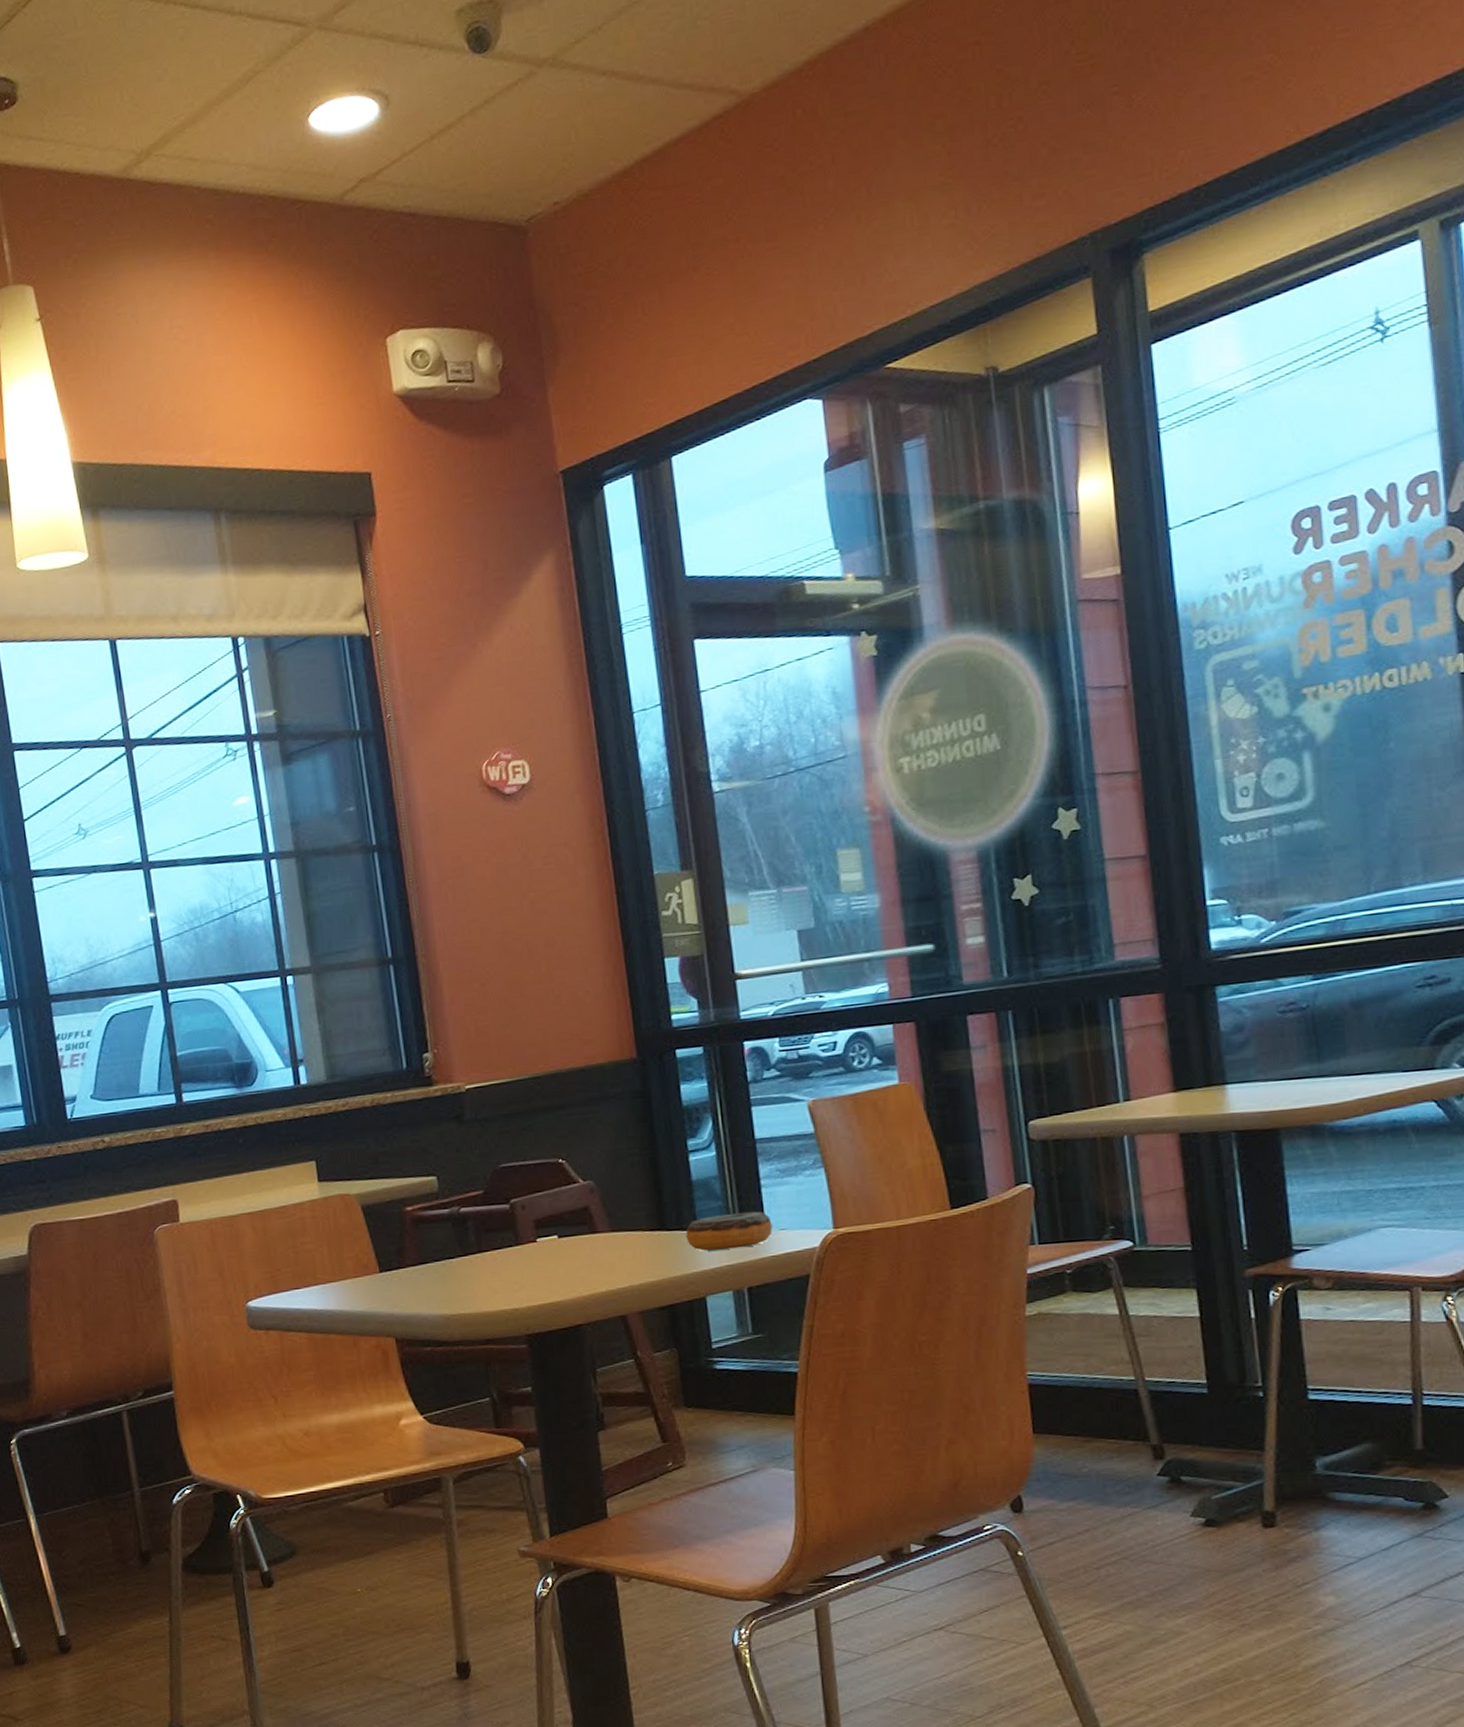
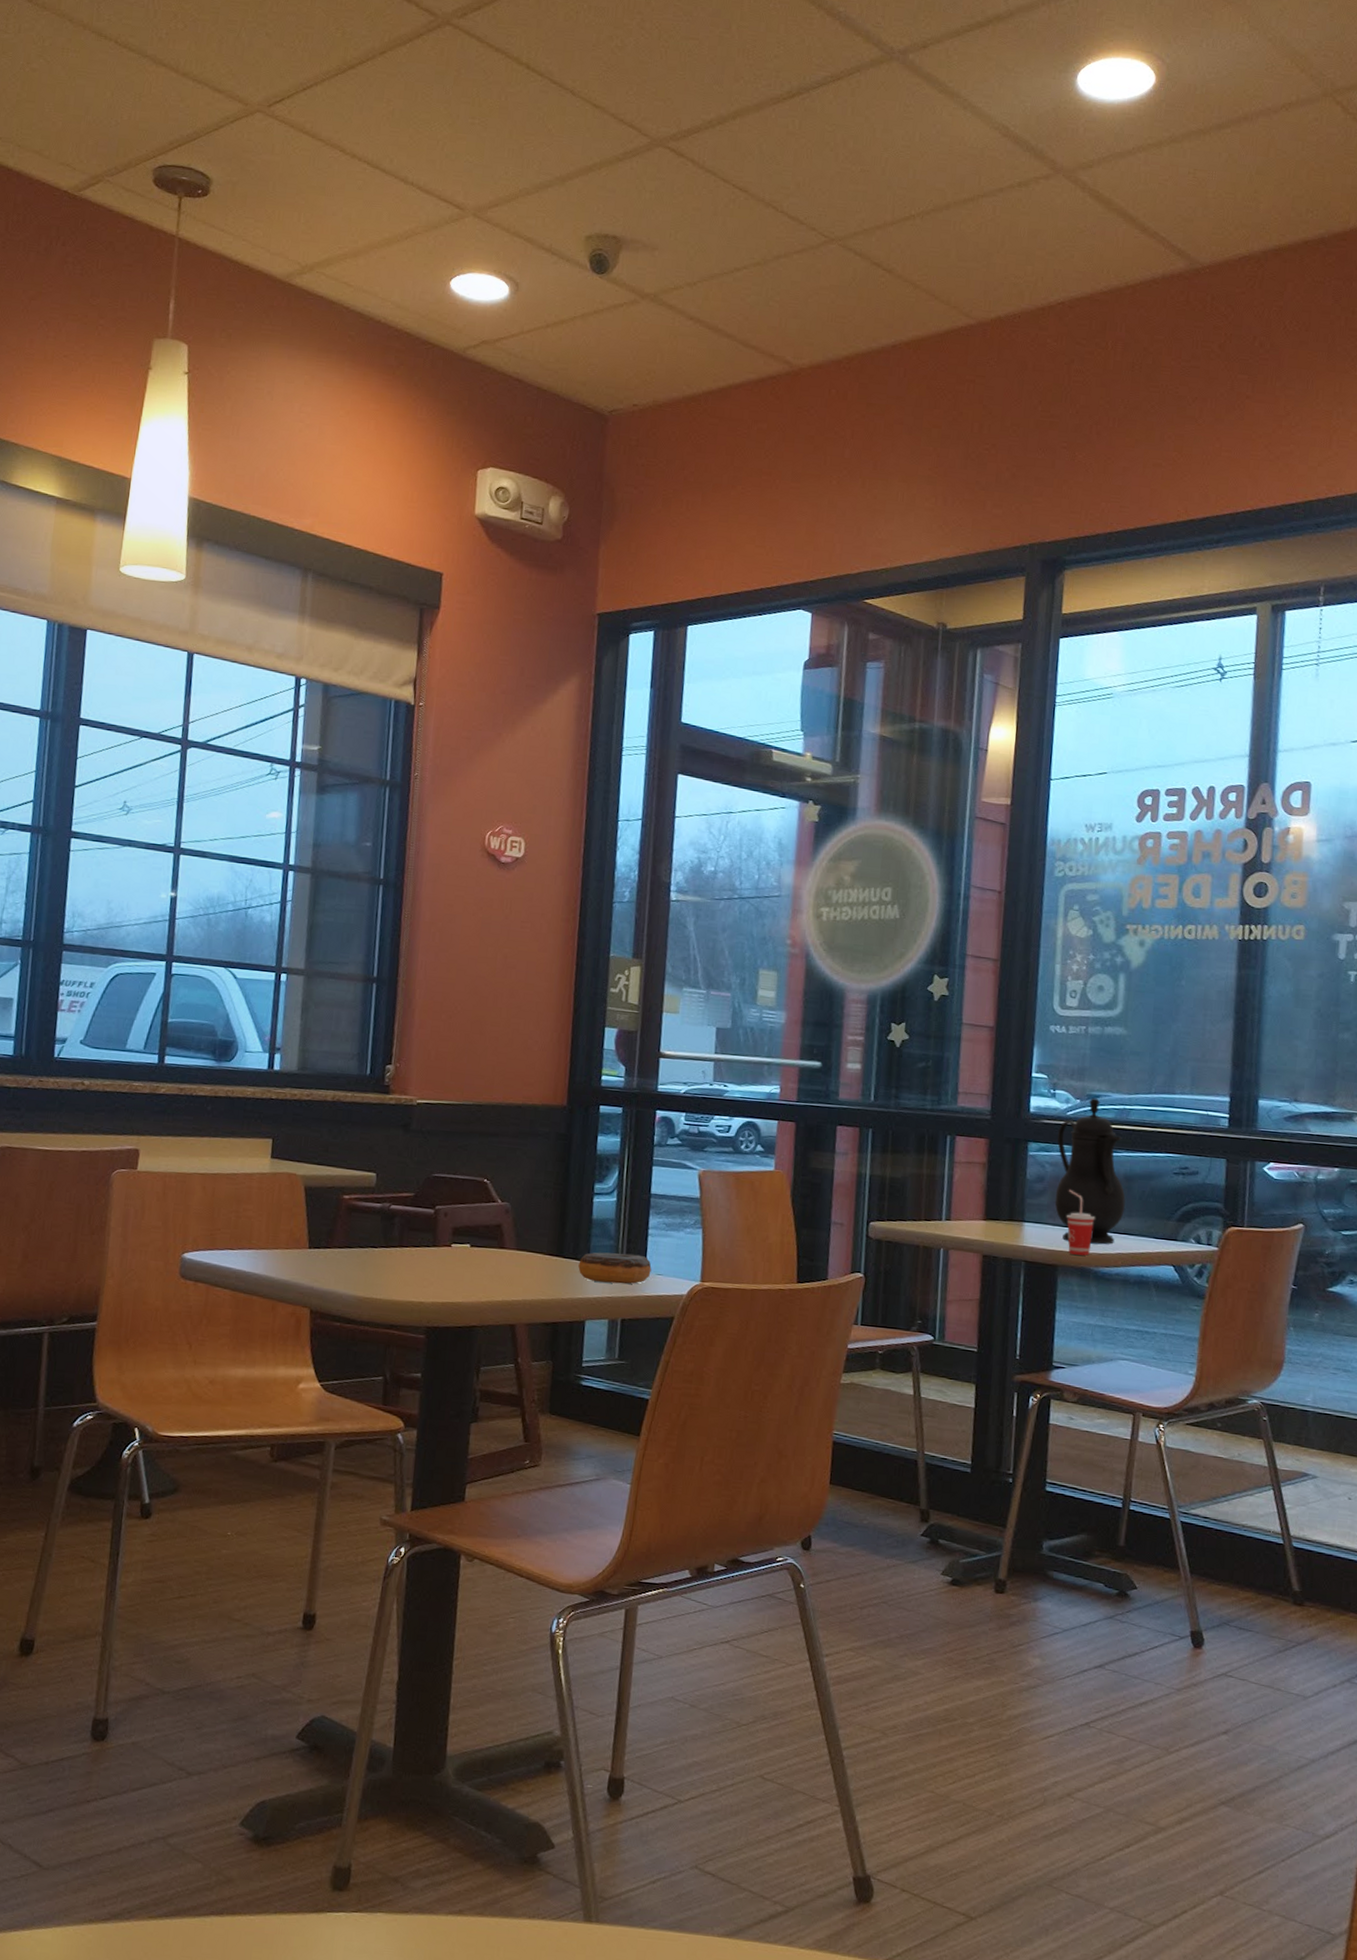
coffeepot: none [1253,914,1358,1096] -> present [1055,1097,1126,1244]
beverage cup: none [1279,1033,1320,1112] -> present [1067,1189,1095,1256]

